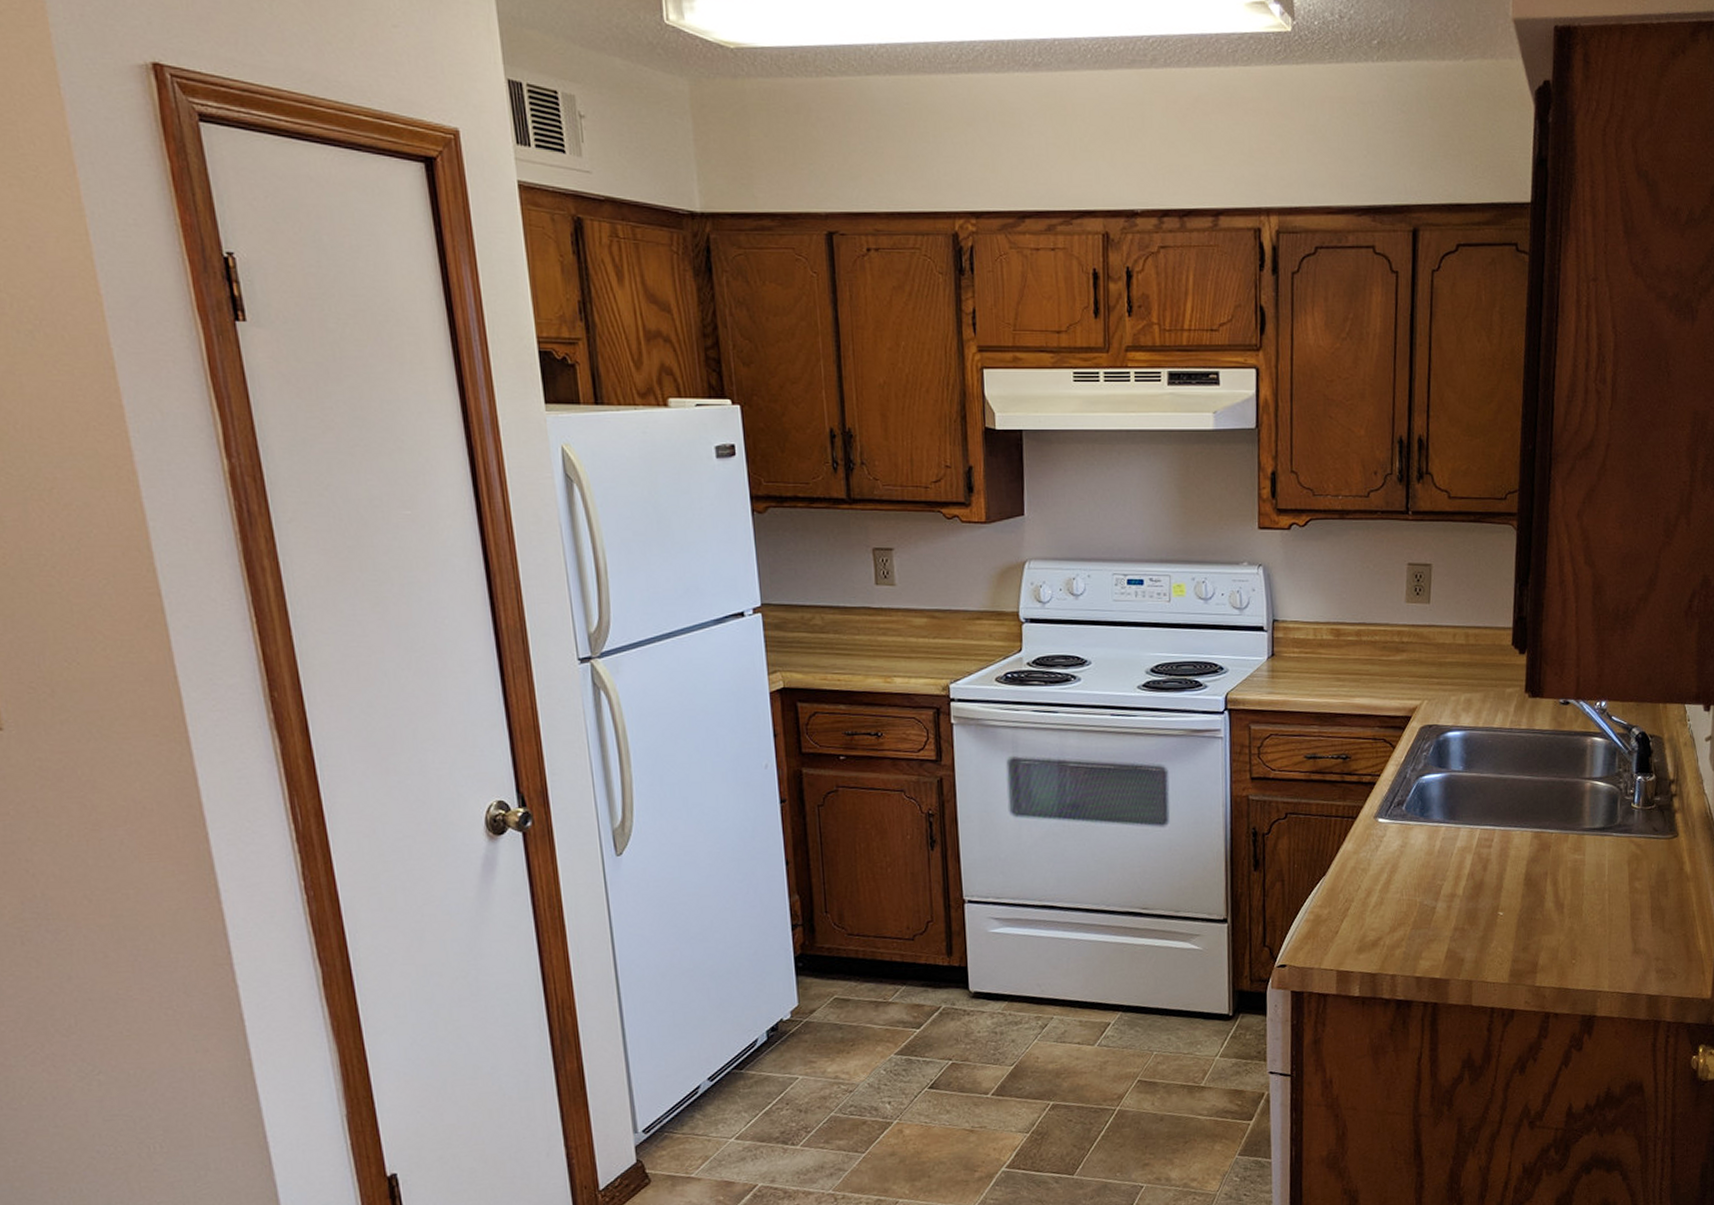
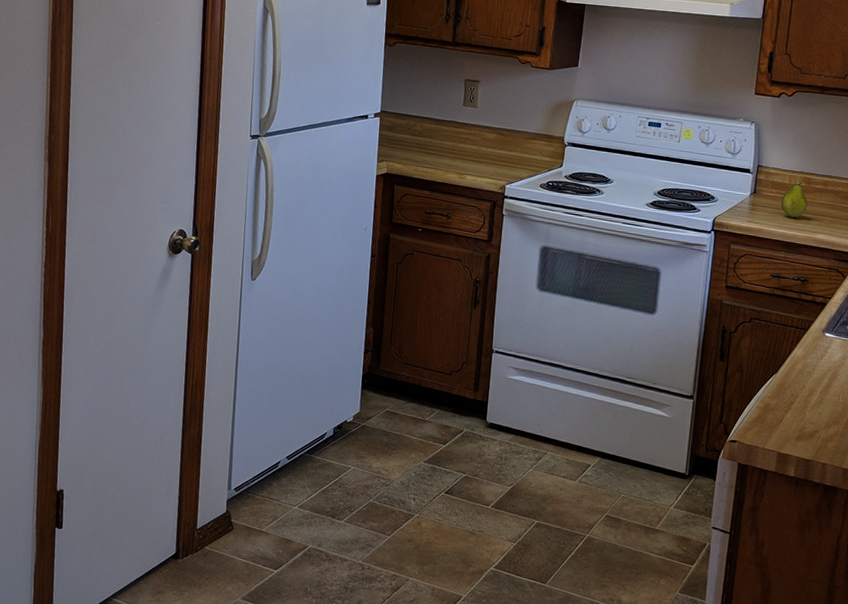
fruit: none [1306,635,1340,682] -> present [781,182,808,218]

